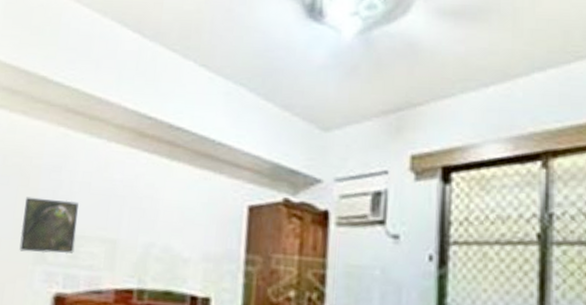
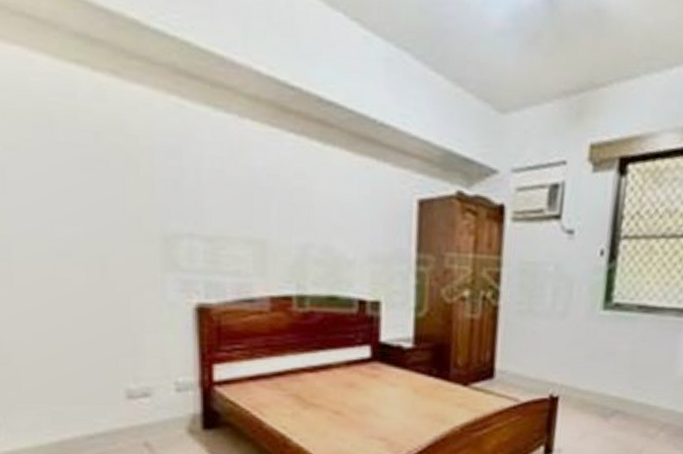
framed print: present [19,197,79,254] -> none [138,188,214,259]

